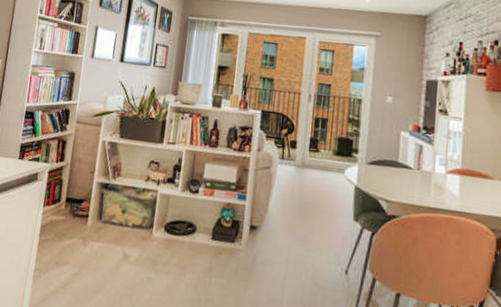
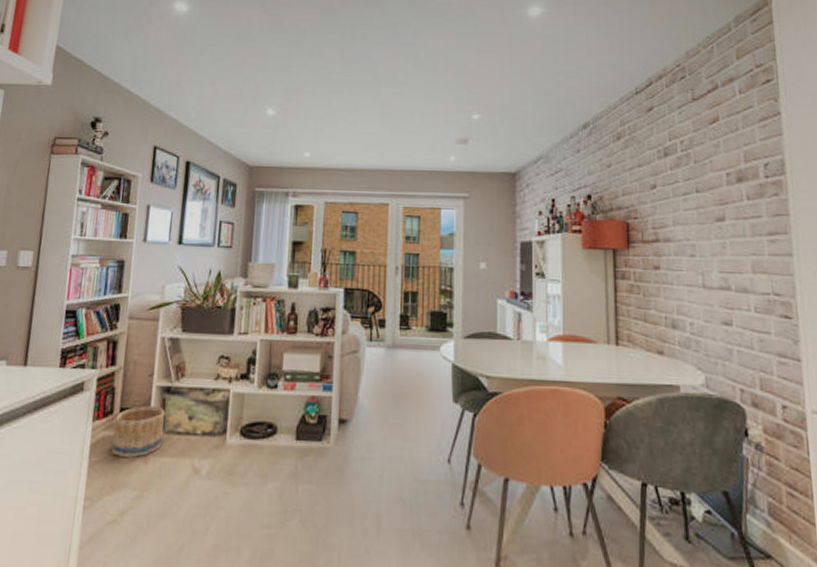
basket: none [57,197,103,241] -> present [111,405,166,459]

